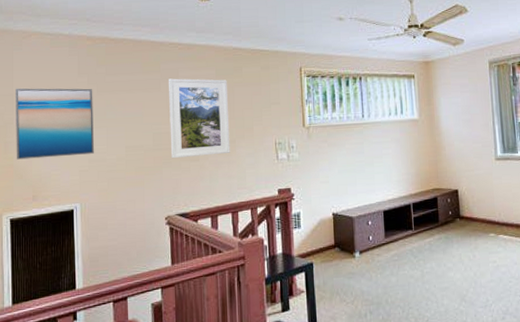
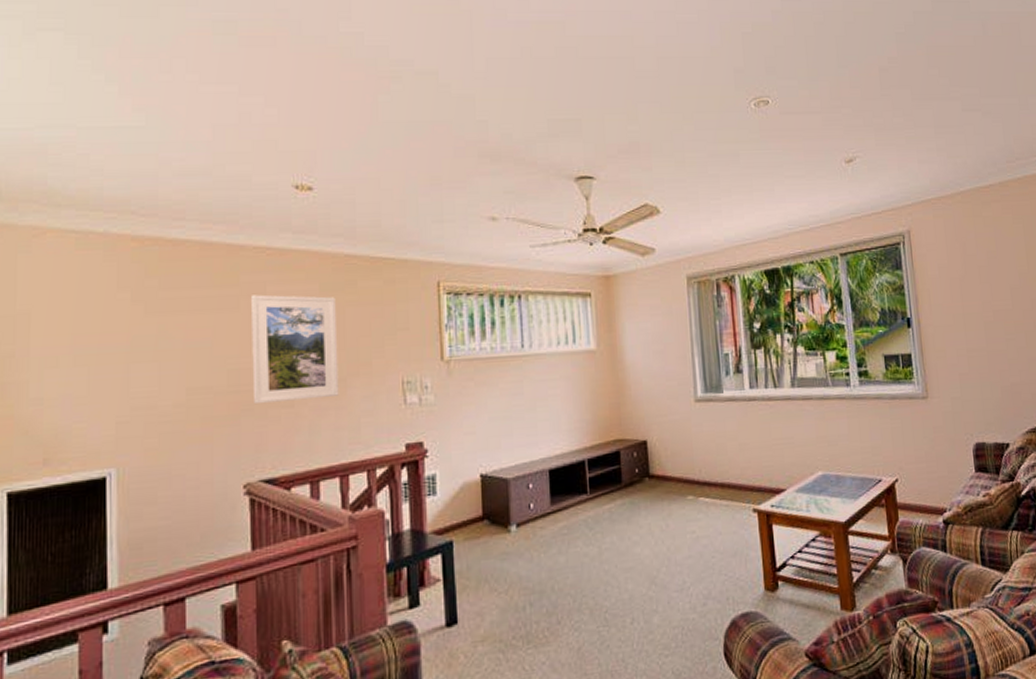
wall art: present [16,88,94,160] -> none [18,306,139,408]

